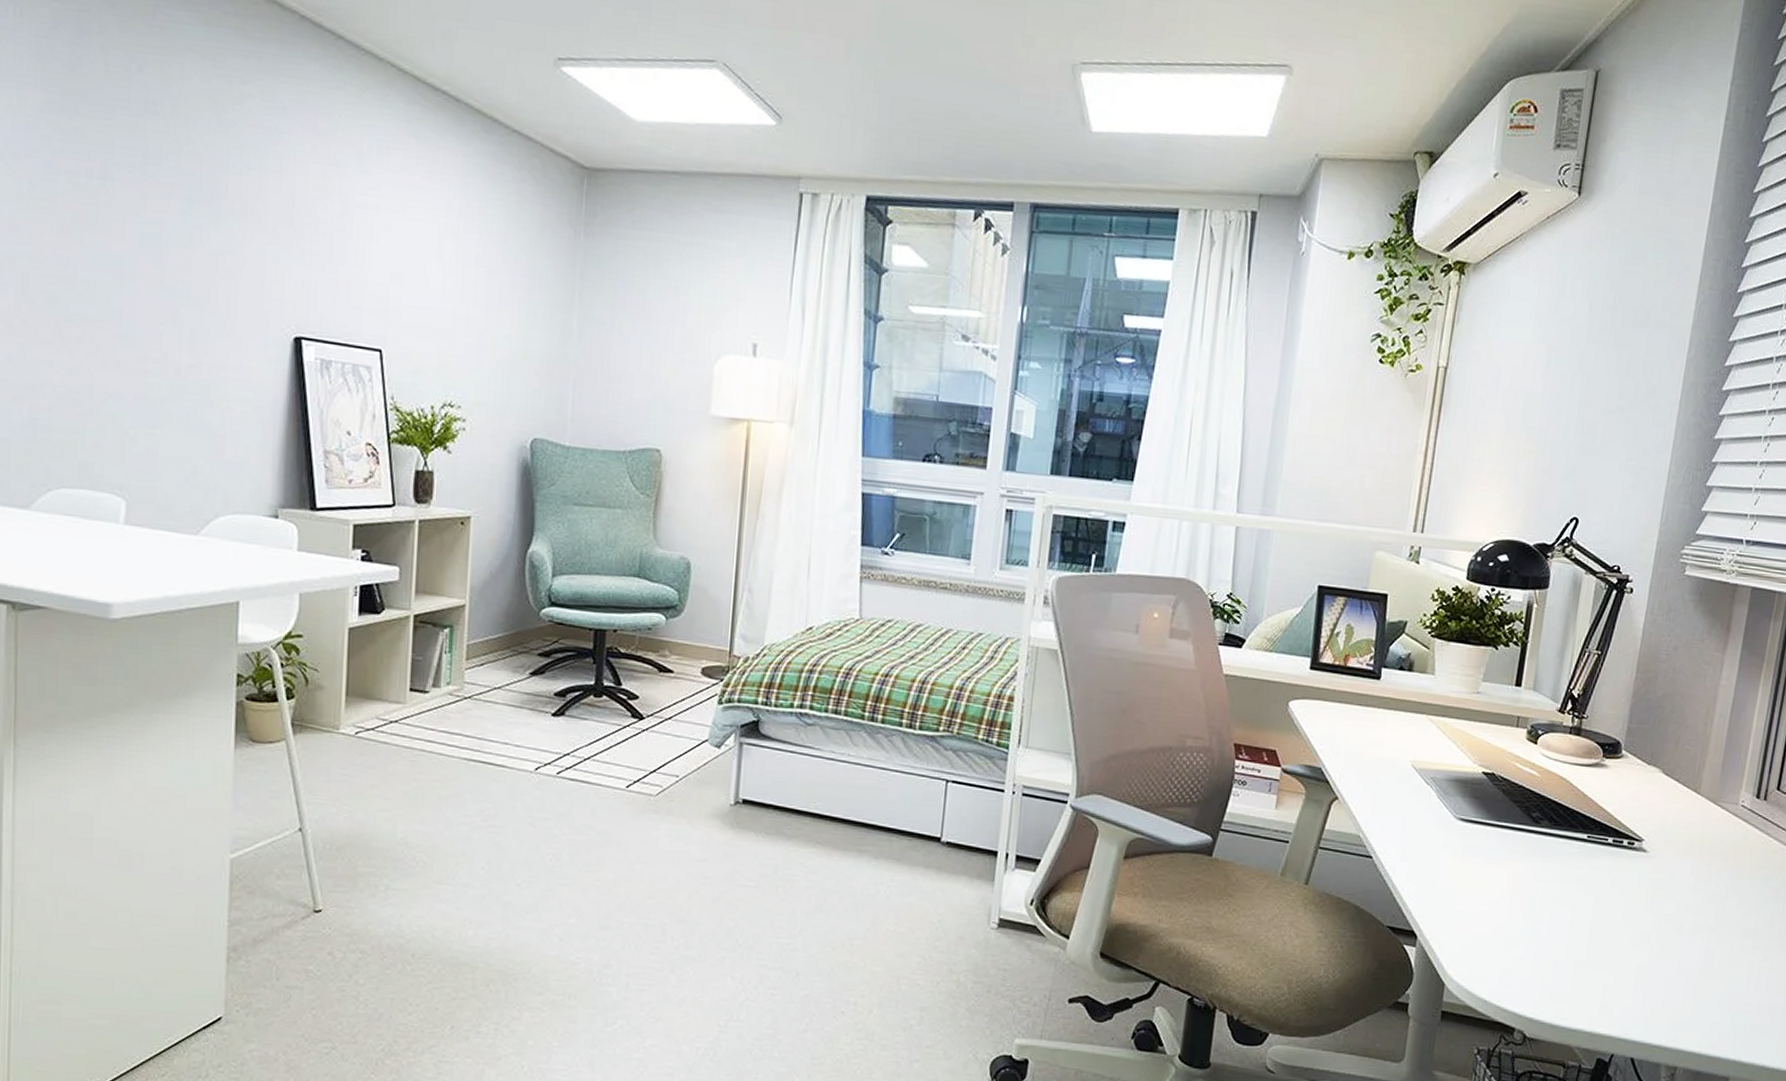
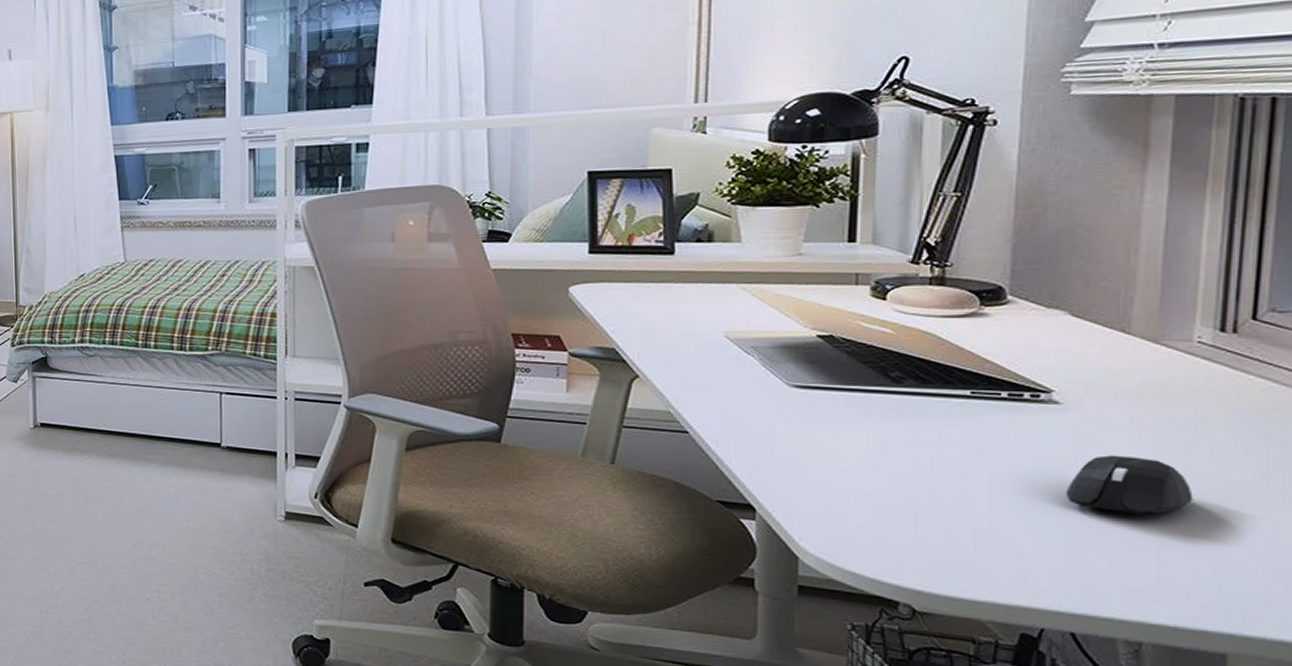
mouse: none [1641,900,1724,955] -> present [1065,455,1193,514]

